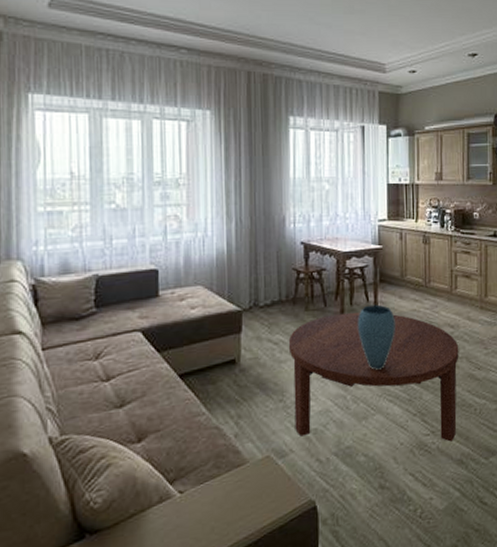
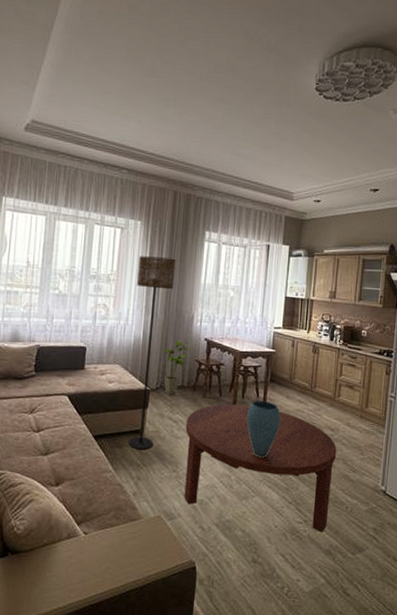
floor lamp: none [212,152,258,383] -> present [128,256,176,449]
house plant: none [253,247,286,313] -> present [163,340,191,395]

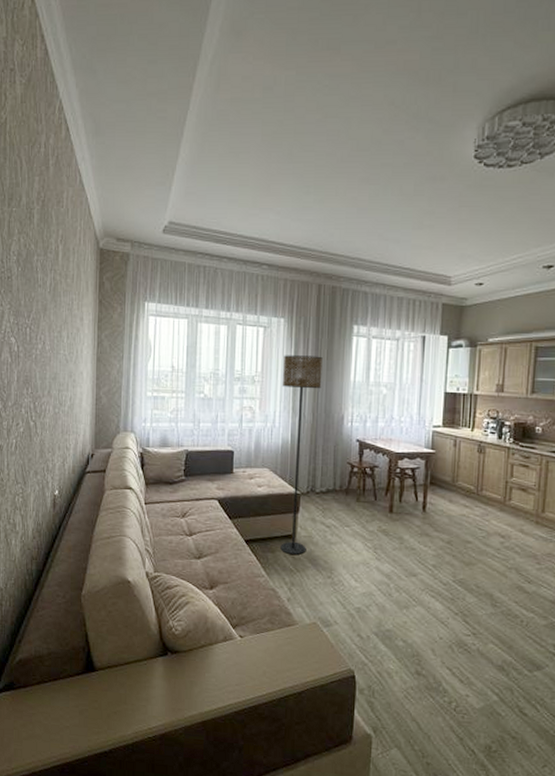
house plant: present [163,340,191,395] -> none [312,441,342,499]
coffee table: present [184,403,337,533] -> none [339,508,509,647]
vase: present [247,400,281,458] -> none [405,504,443,566]

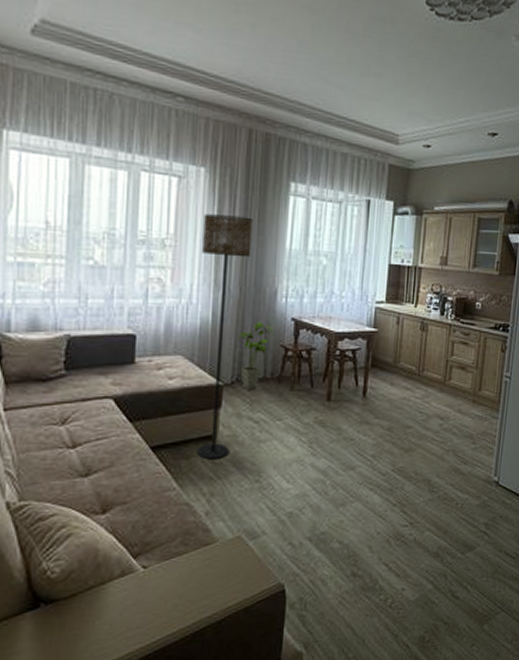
house plant: none [312,441,342,499] -> present [239,321,274,390]

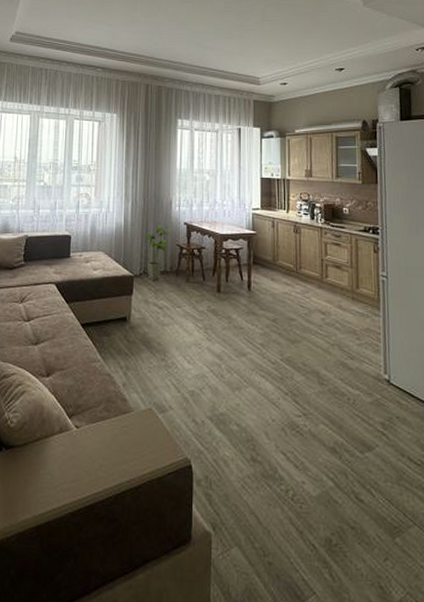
floor lamp: present [197,214,253,459] -> none [115,146,151,337]

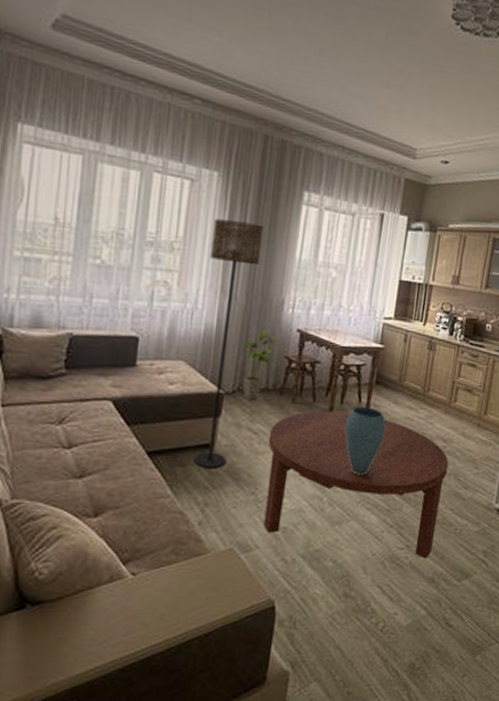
floor lamp: none [115,146,151,337] -> present [193,218,264,468]
coffee table: none [171,288,331,428] -> present [263,410,449,559]
vase: none [233,283,268,345] -> present [345,406,386,475]

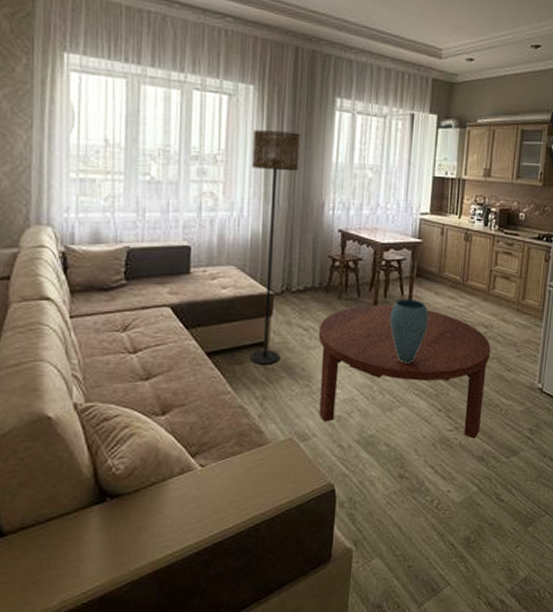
house plant: present [242,330,279,400] -> none [288,232,322,299]

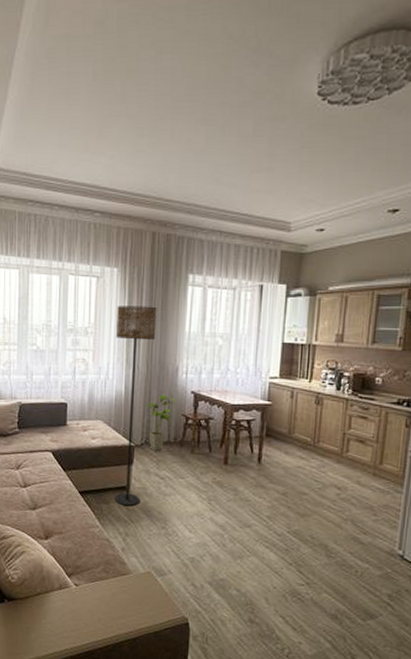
house plant: none [288,232,322,299] -> present [146,393,177,451]
coffee table: present [318,304,491,439] -> none [173,460,345,596]
vase: present [390,298,429,363] -> none [240,456,279,517]

